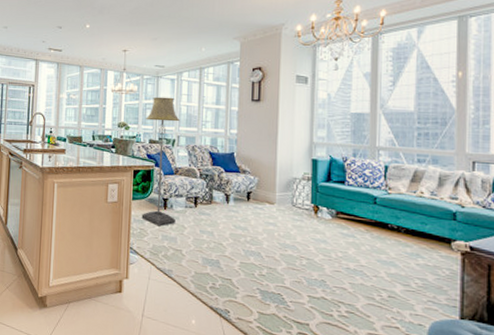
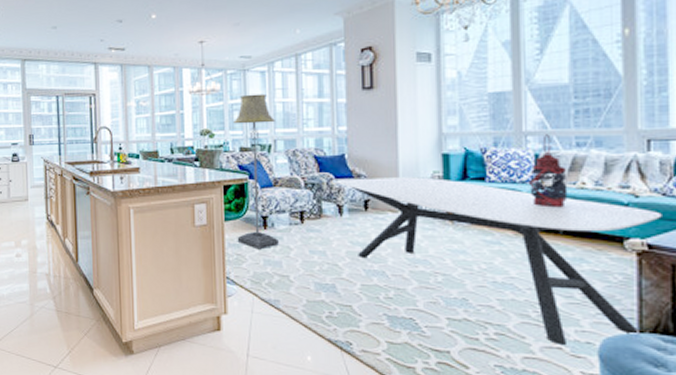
dining table: none [226,173,482,325] -> present [336,177,662,345]
lantern: none [379,150,409,211] -> present [529,134,568,208]

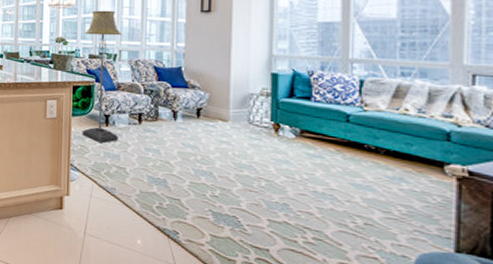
dining table: present [336,177,662,345] -> none [173,88,484,256]
lantern: present [529,134,568,208] -> none [353,63,391,130]

